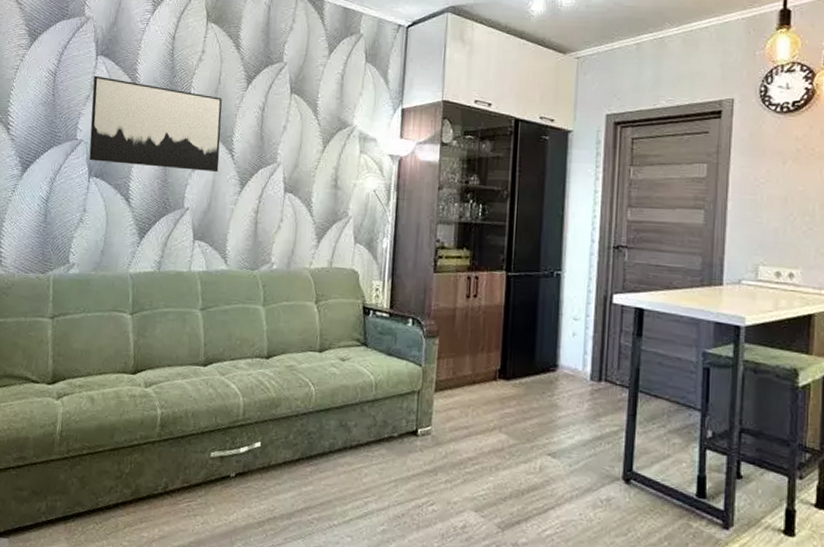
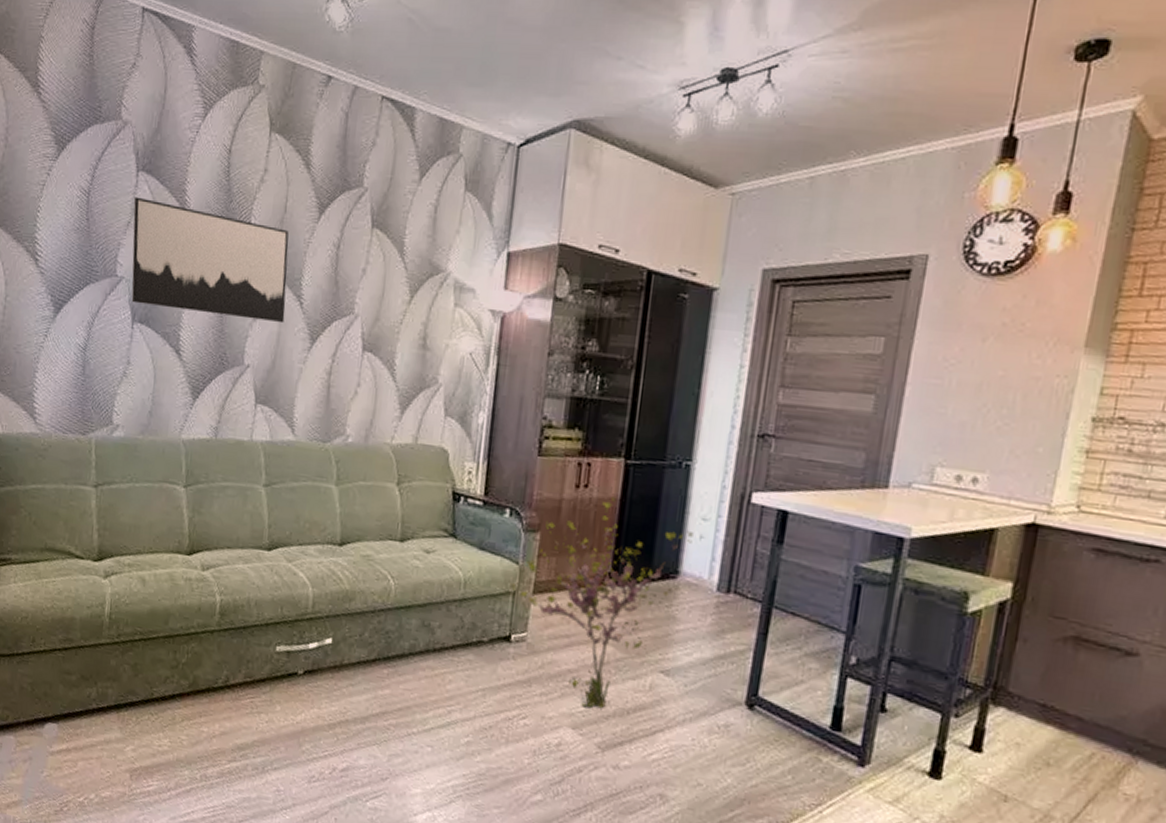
decorative plant: none [414,304,567,492] -> present [509,497,694,709]

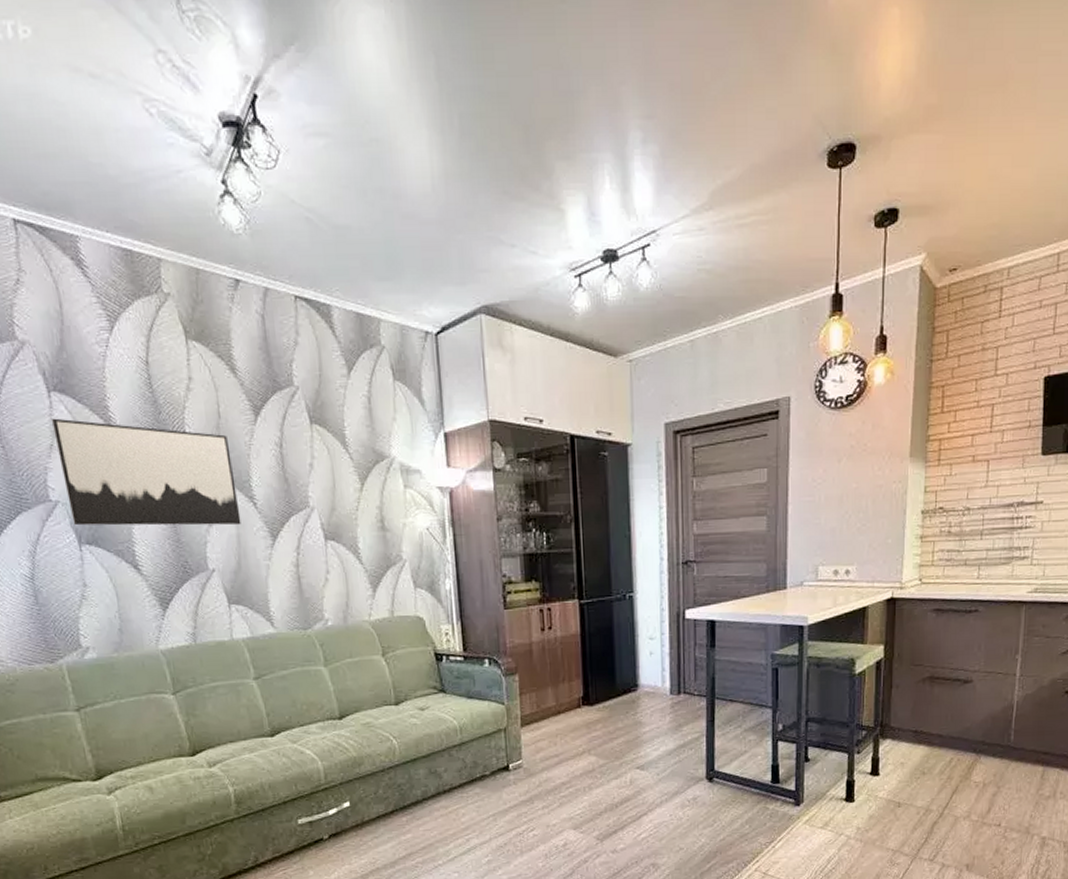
decorative plant: present [509,497,694,709] -> none [498,633,645,810]

